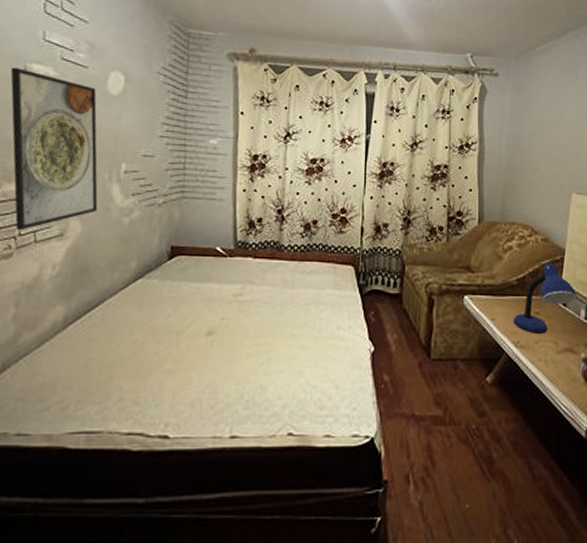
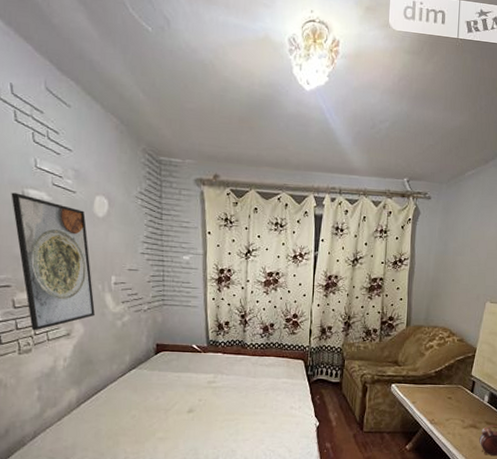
desk lamp: present [513,263,577,334] -> none [430,359,483,414]

